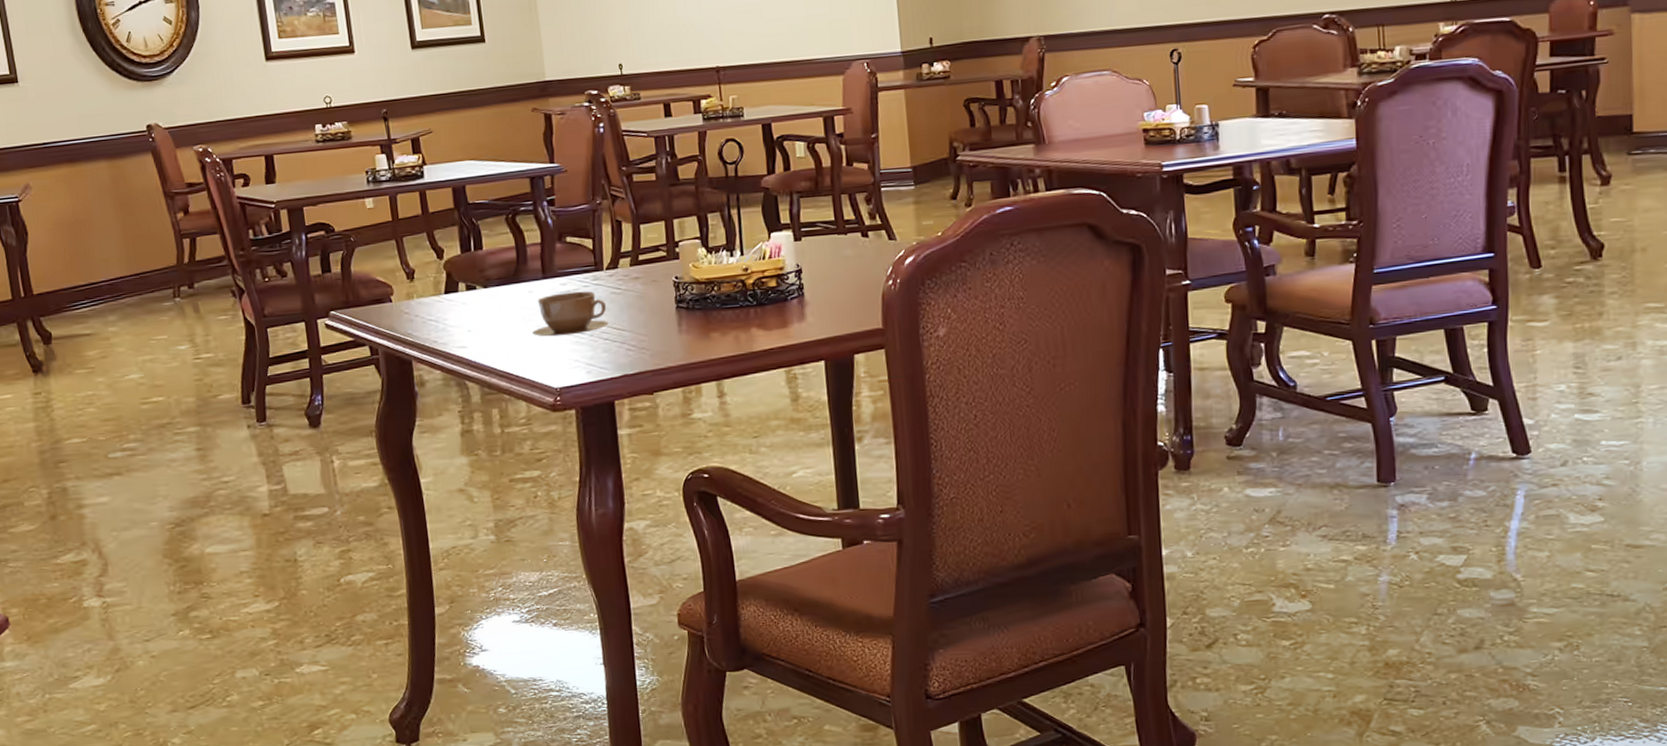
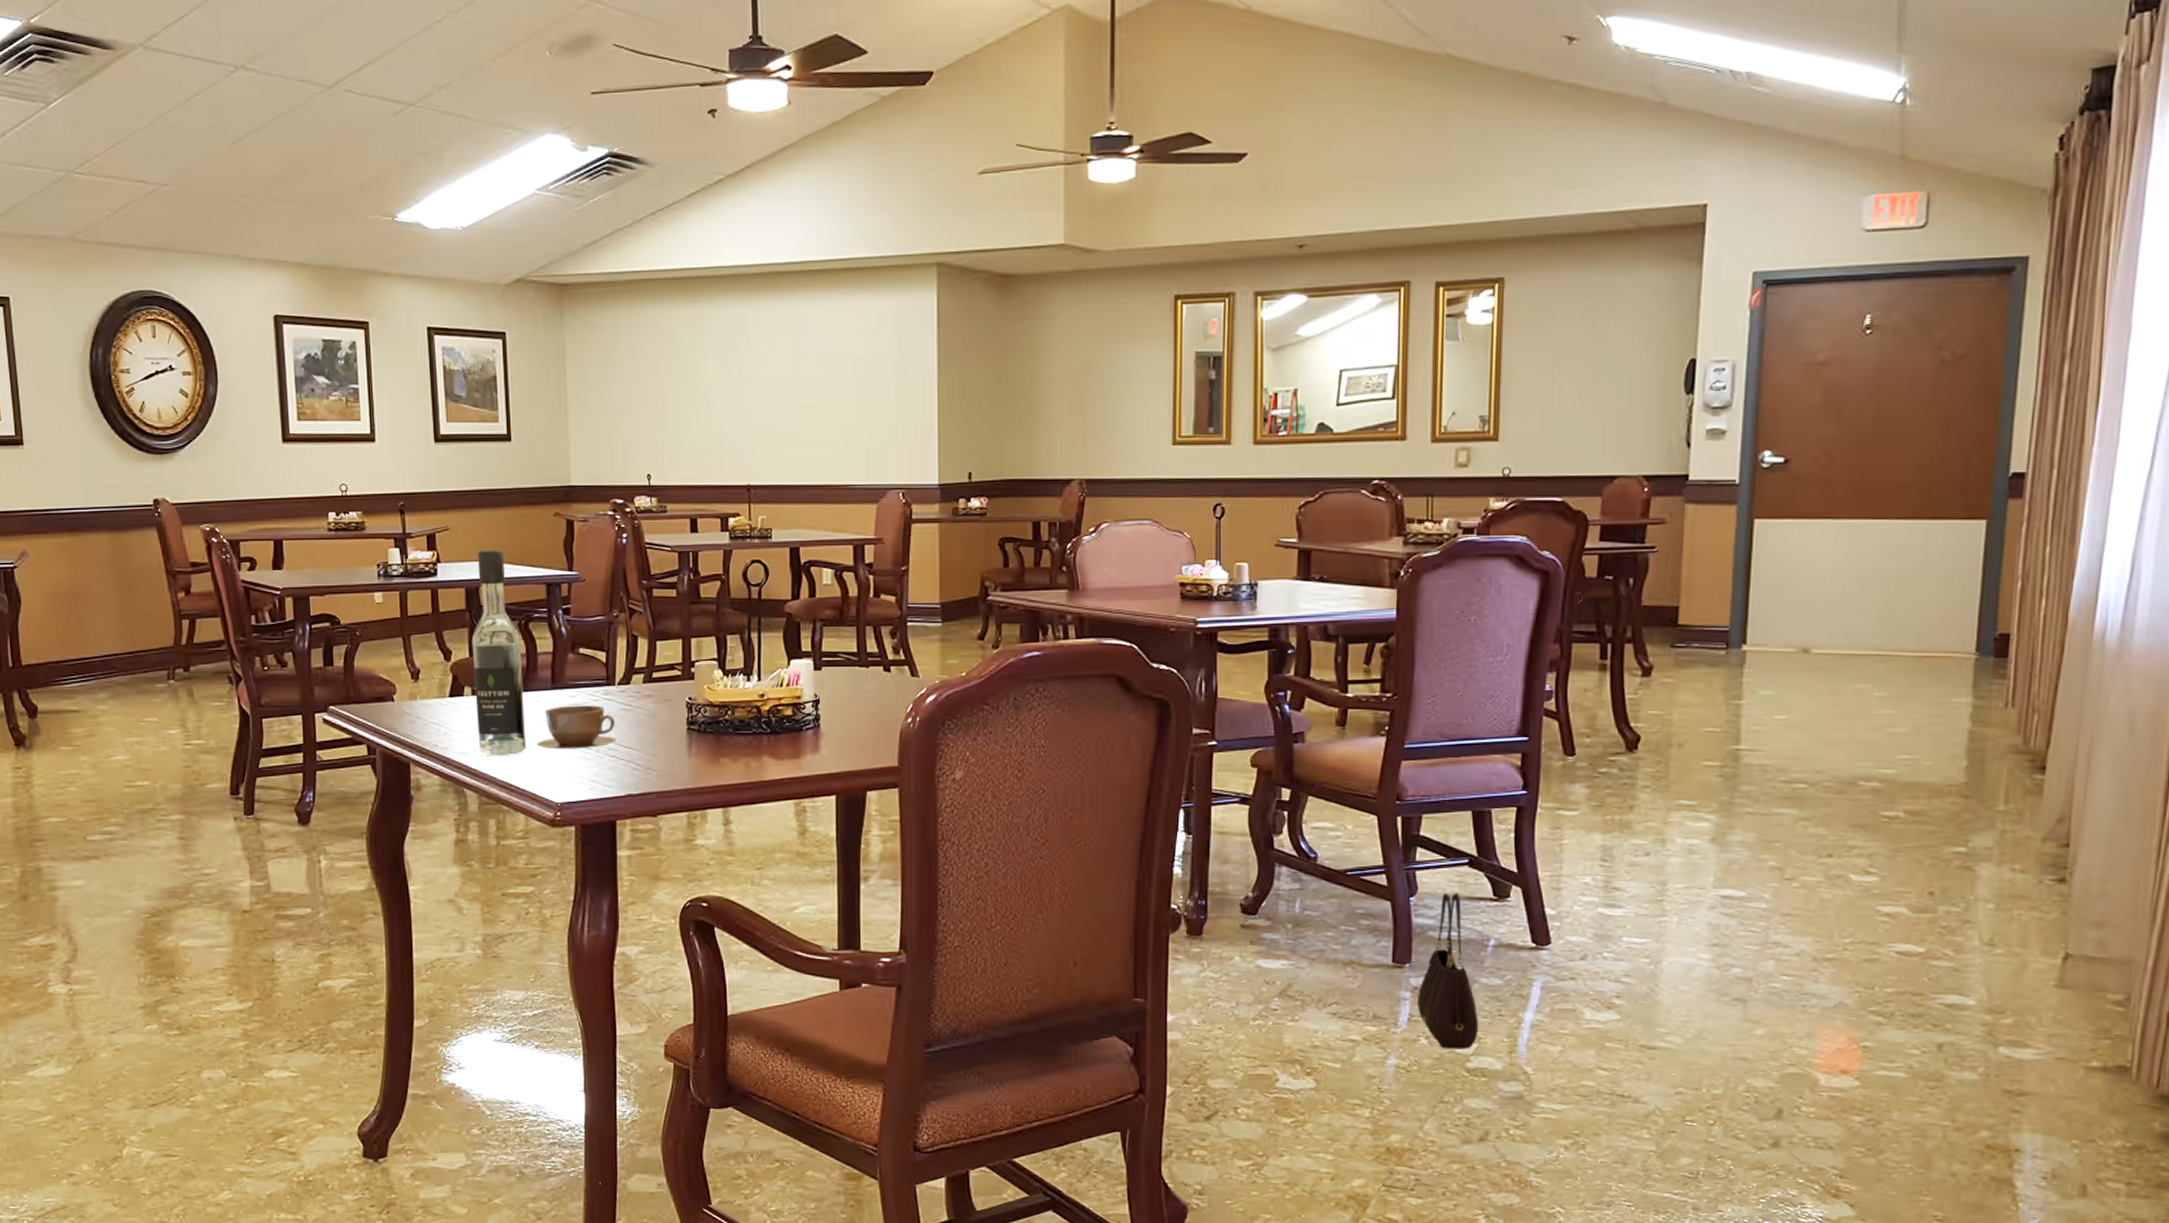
bottle: none [461,147,523,348] -> present [471,549,527,756]
handbag: none [1404,409,1467,563] -> present [1417,892,1479,1049]

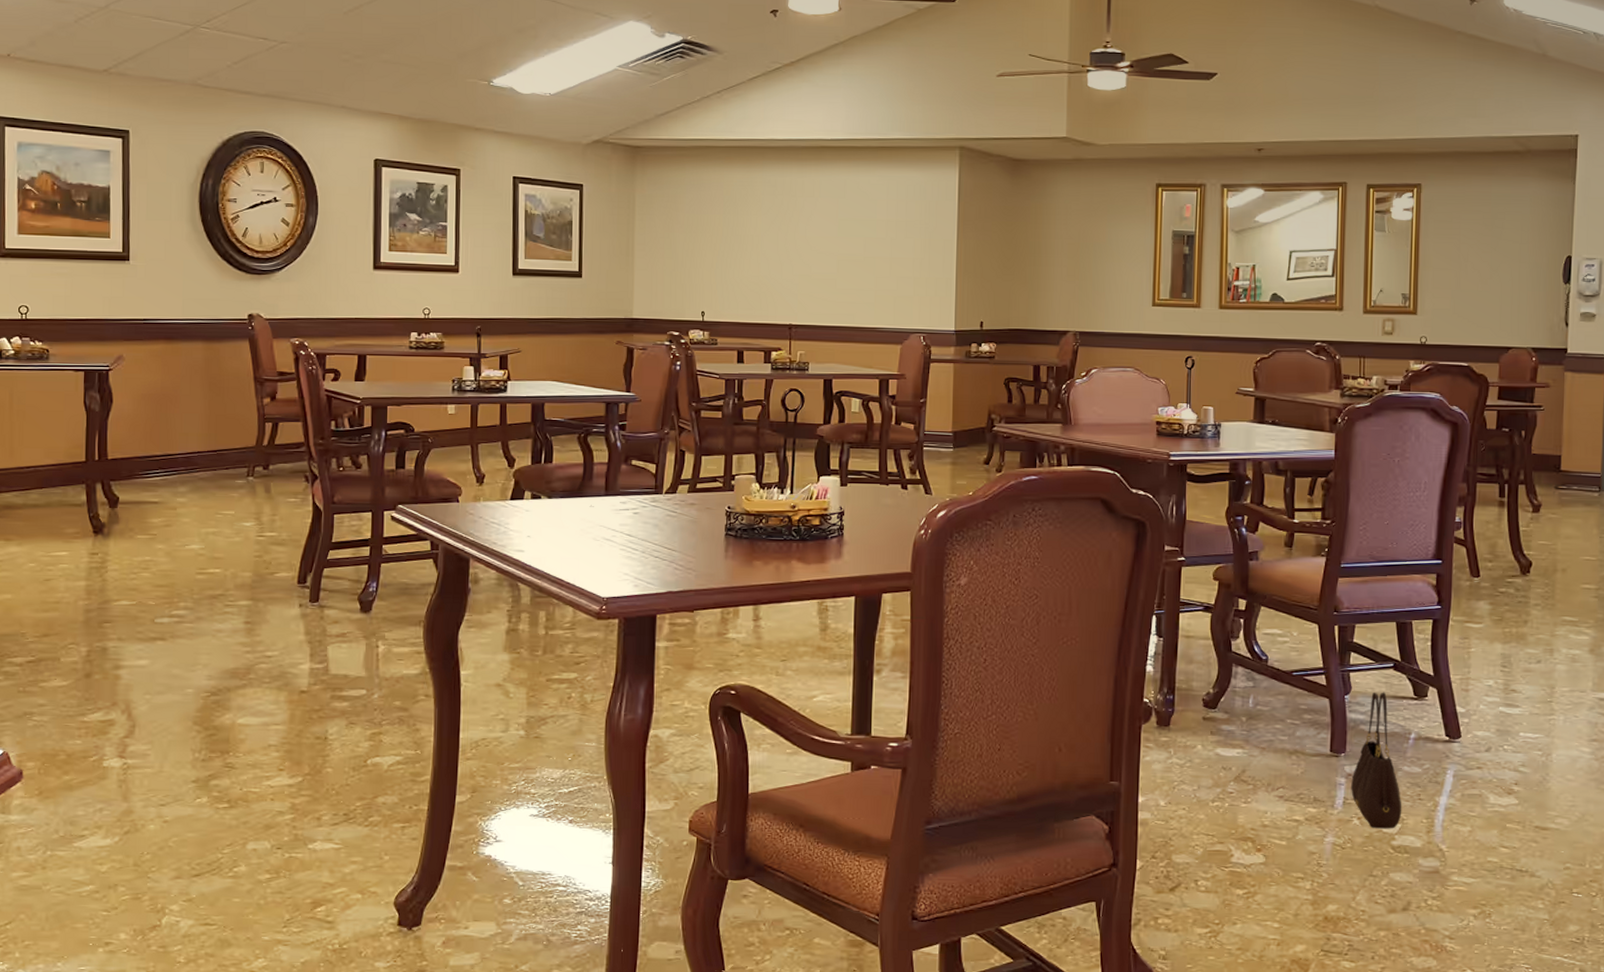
bottle: present [471,549,527,756] -> none [534,370,579,554]
teacup: present [536,705,616,750] -> none [587,510,661,550]

